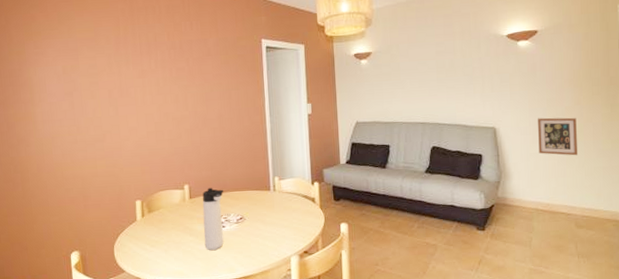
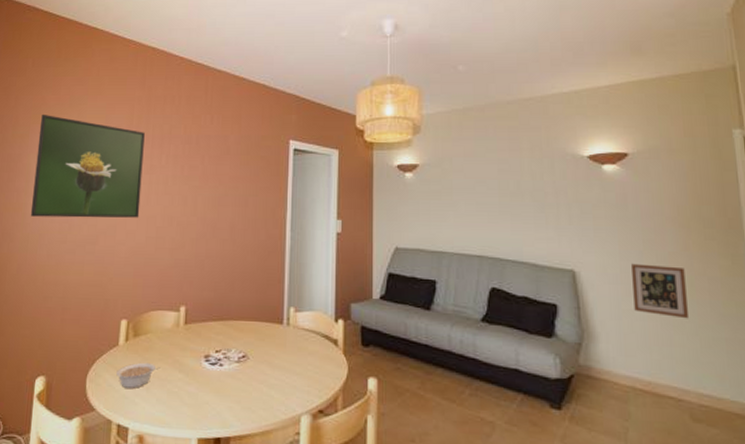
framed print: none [33,30,138,123] -> present [30,114,145,218]
legume: none [138,231,174,252] -> present [116,362,161,388]
thermos bottle: present [202,187,224,250] -> none [195,313,227,395]

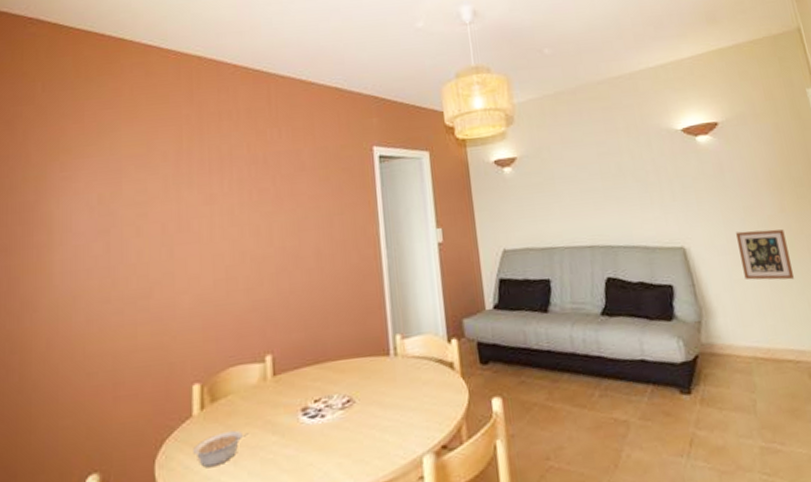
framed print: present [30,114,145,218] -> none [58,147,203,276]

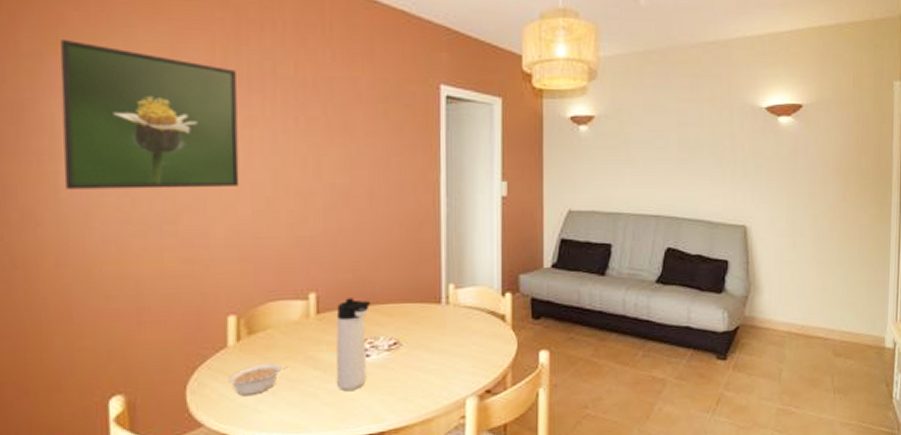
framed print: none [58,147,203,276] -> present [60,38,240,189]
thermos bottle: none [291,356,324,456] -> present [336,298,372,391]
picture frame: present [736,229,794,280] -> none [796,216,841,266]

